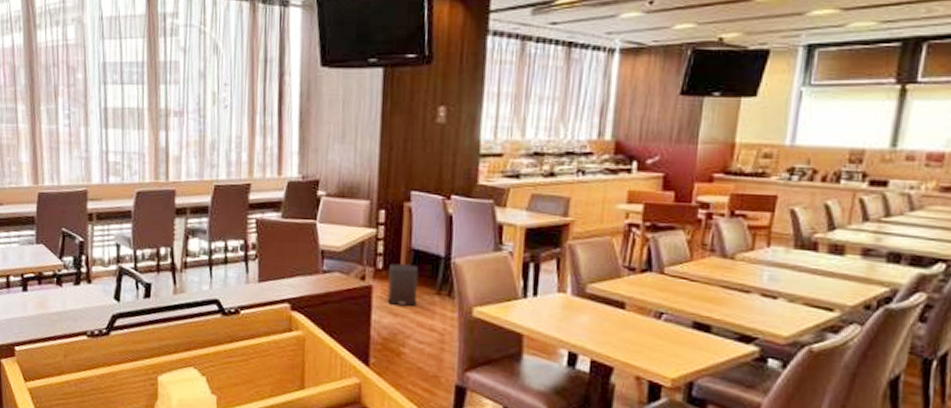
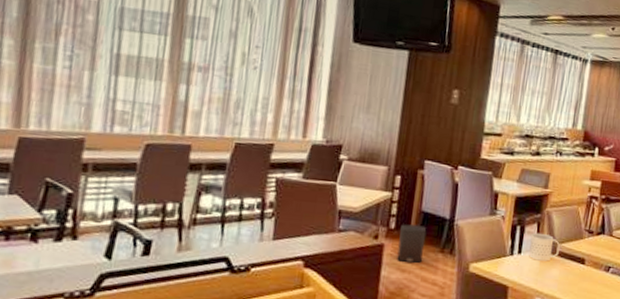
mug: none [548,270,589,307] -> present [529,232,560,262]

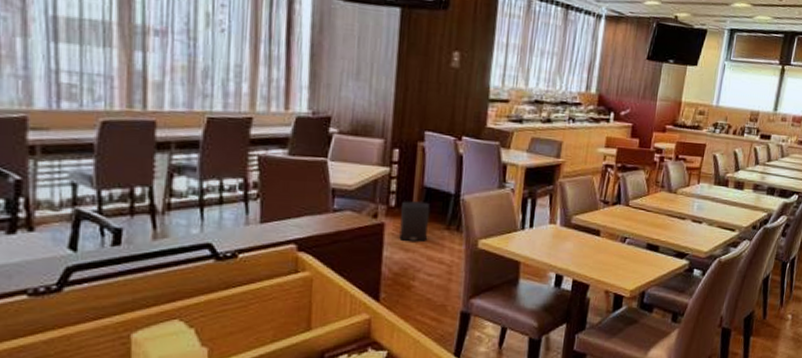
mug: present [529,232,560,262] -> none [541,205,574,236]

